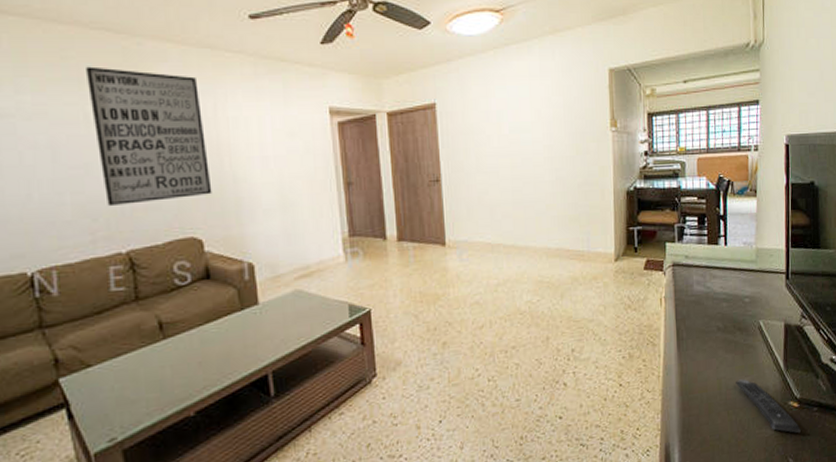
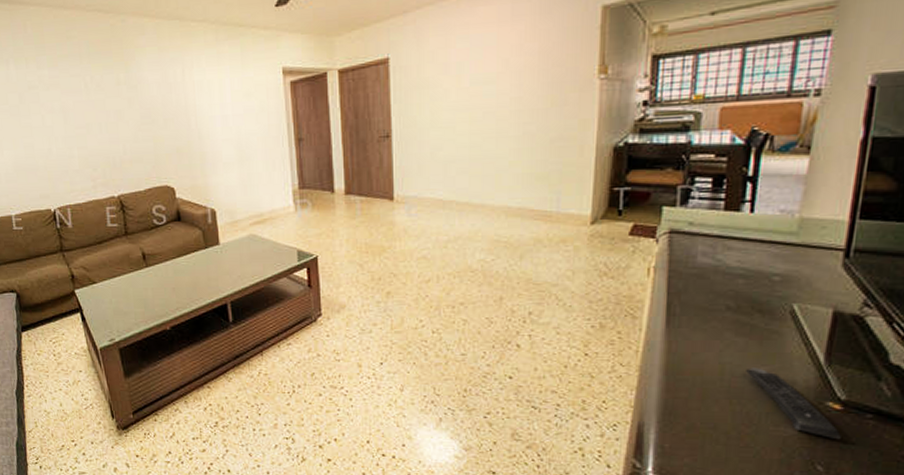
wall art: present [84,66,212,207] -> none [84,43,182,159]

